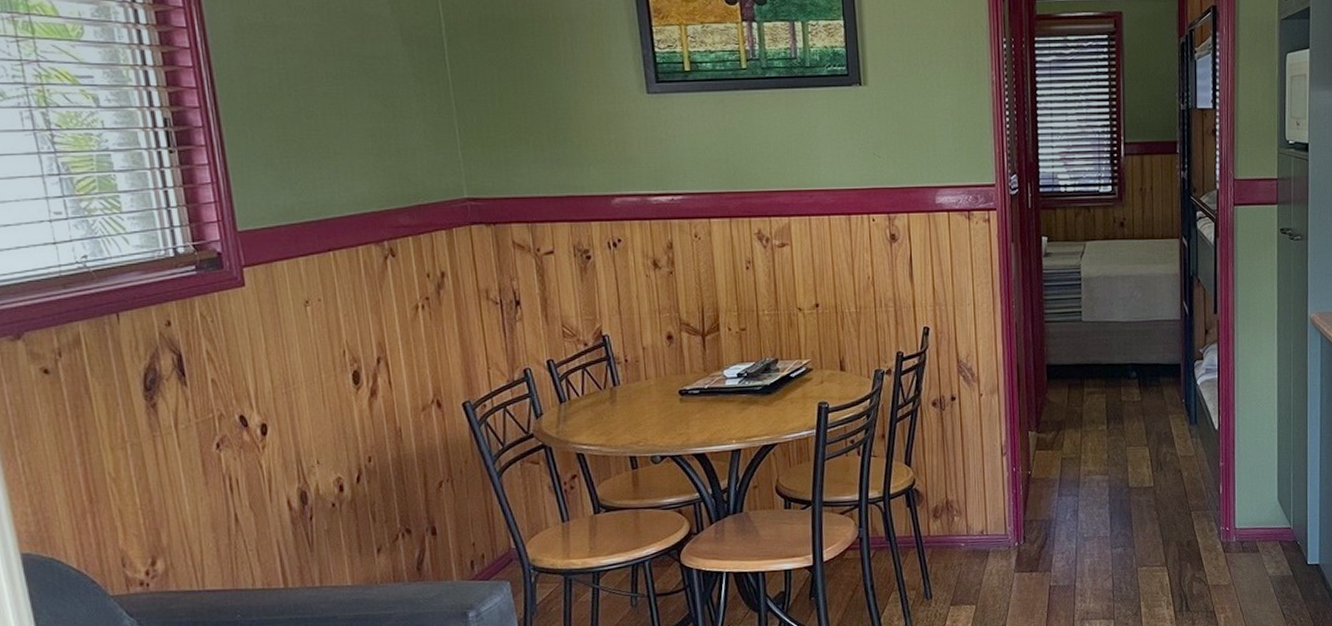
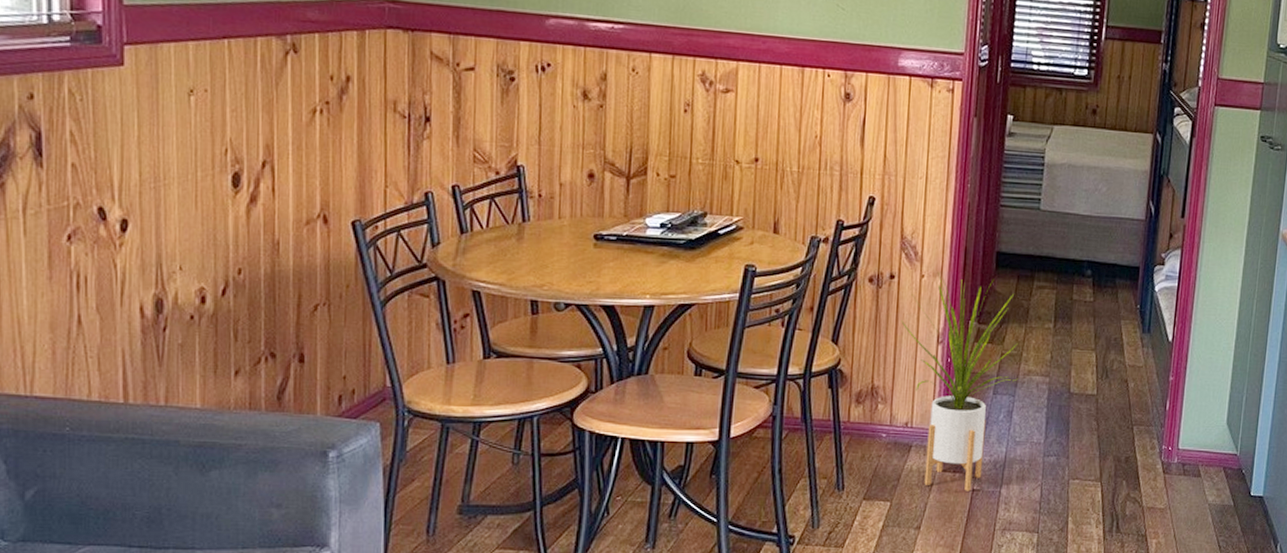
house plant: none [966,390,1079,588] -> present [901,272,1018,491]

